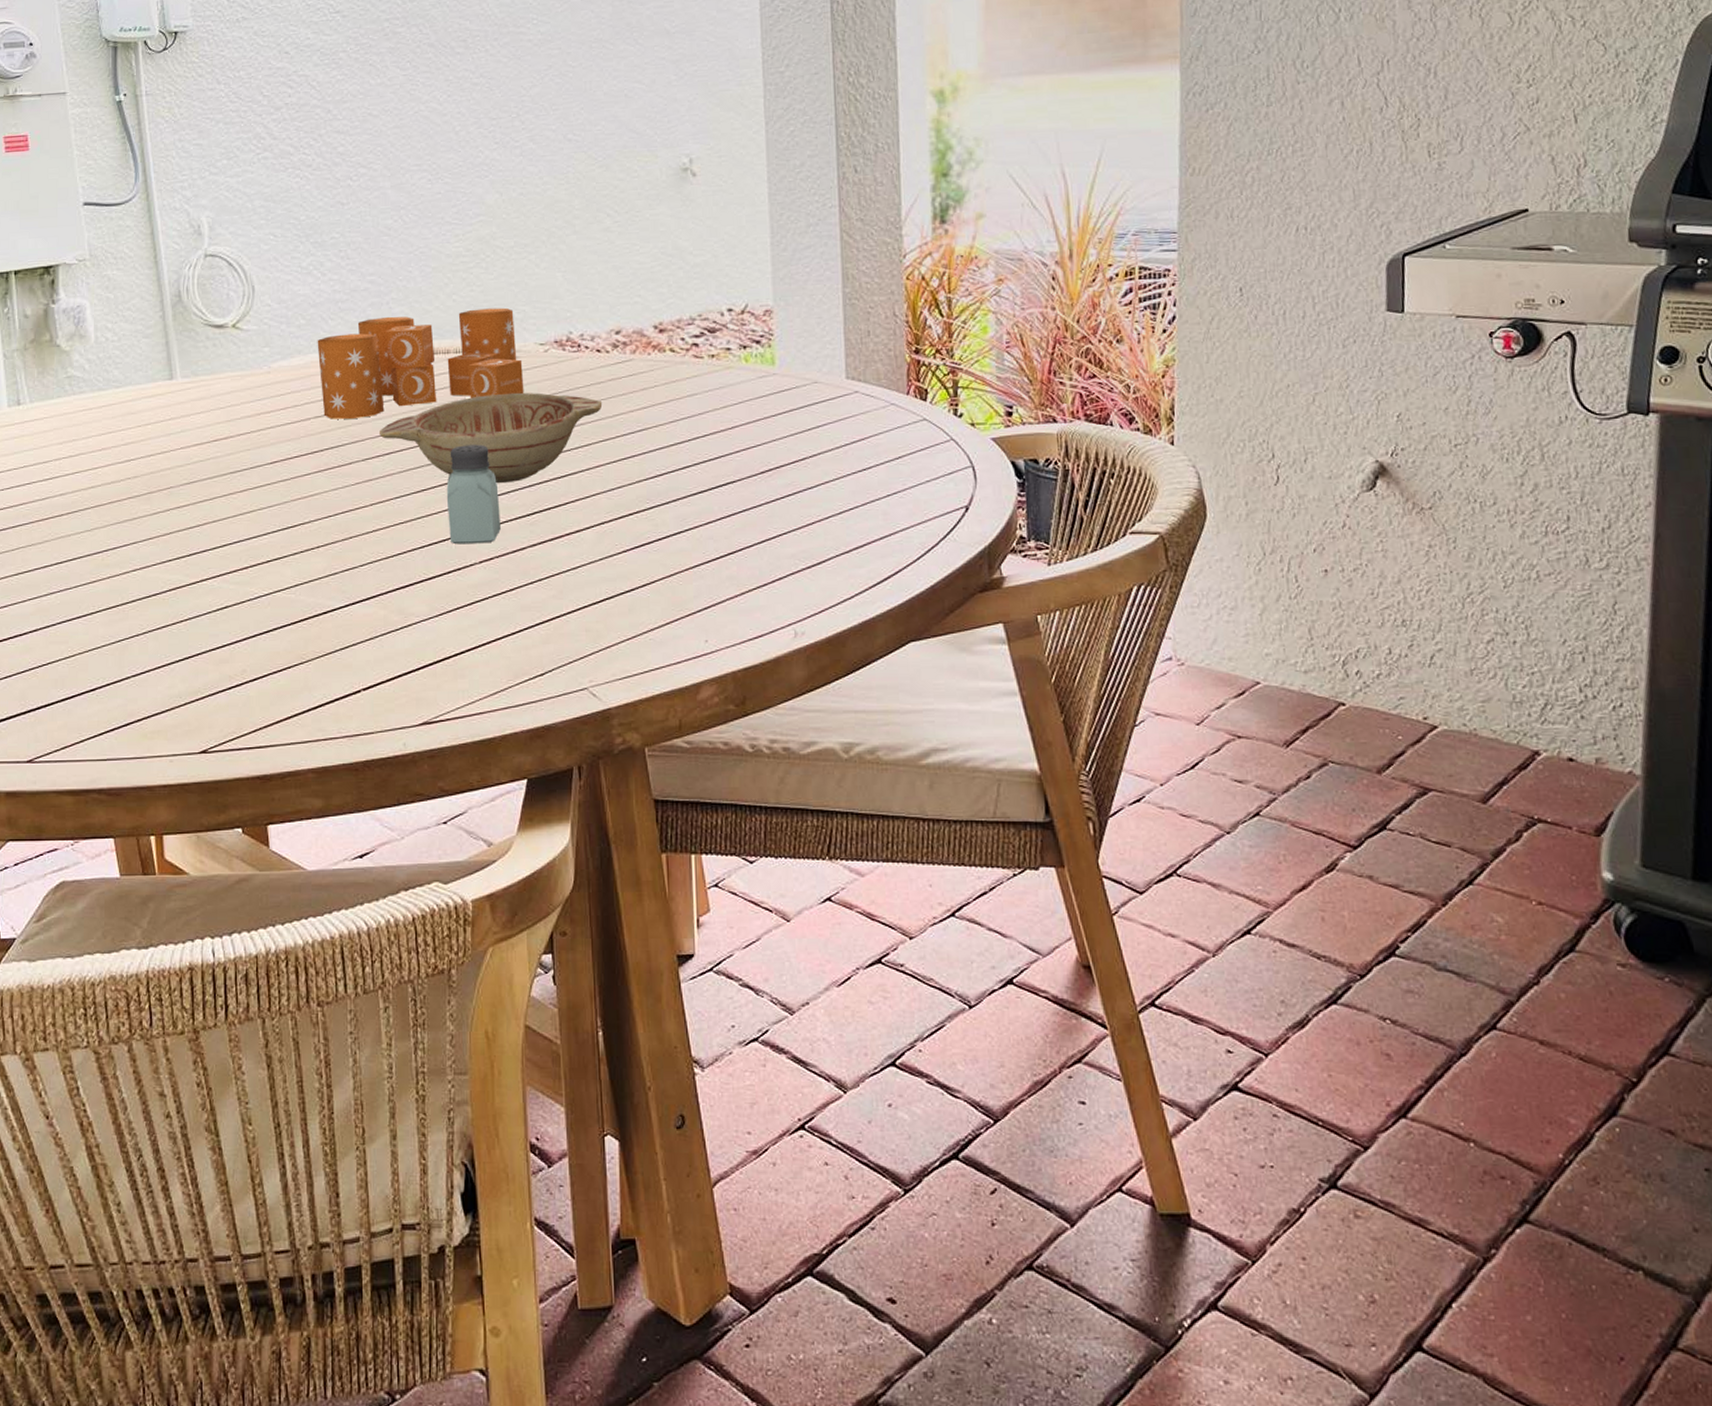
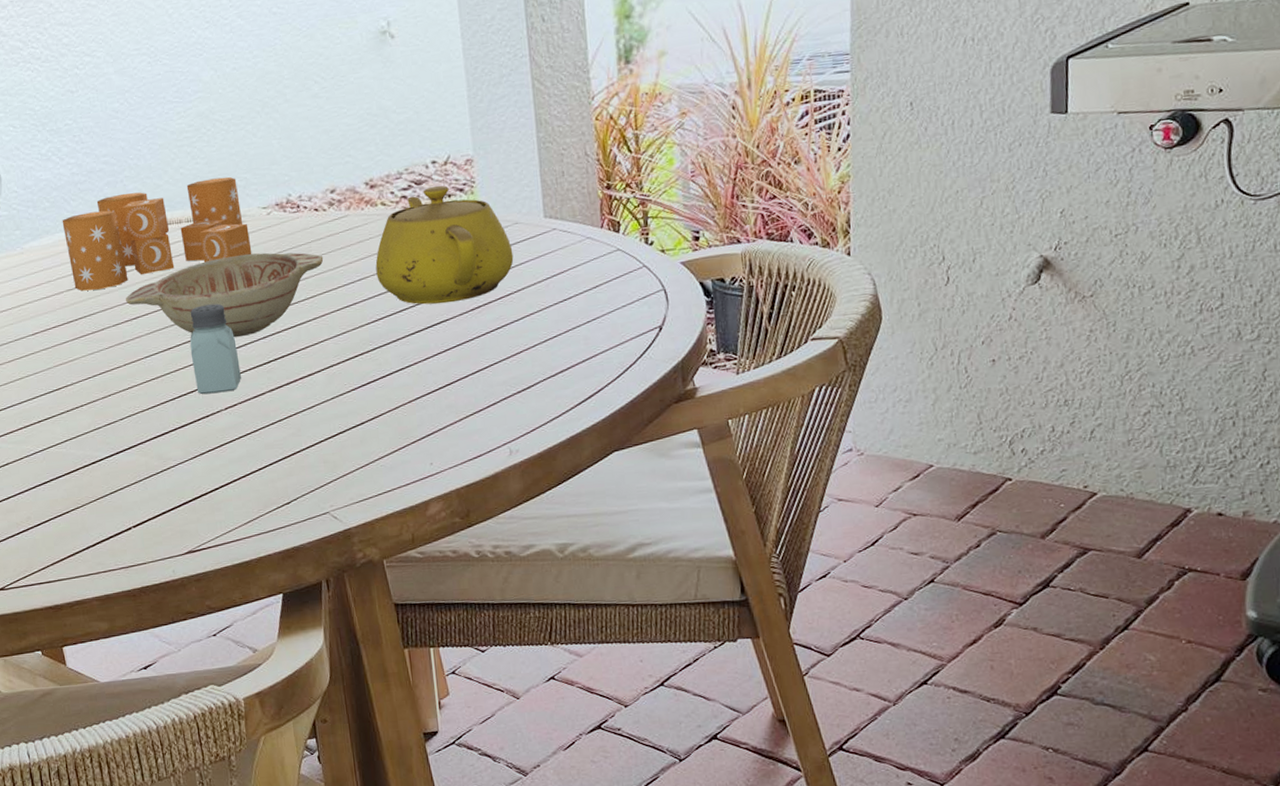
teapot: none [659,335,811,464] -> present [375,185,514,305]

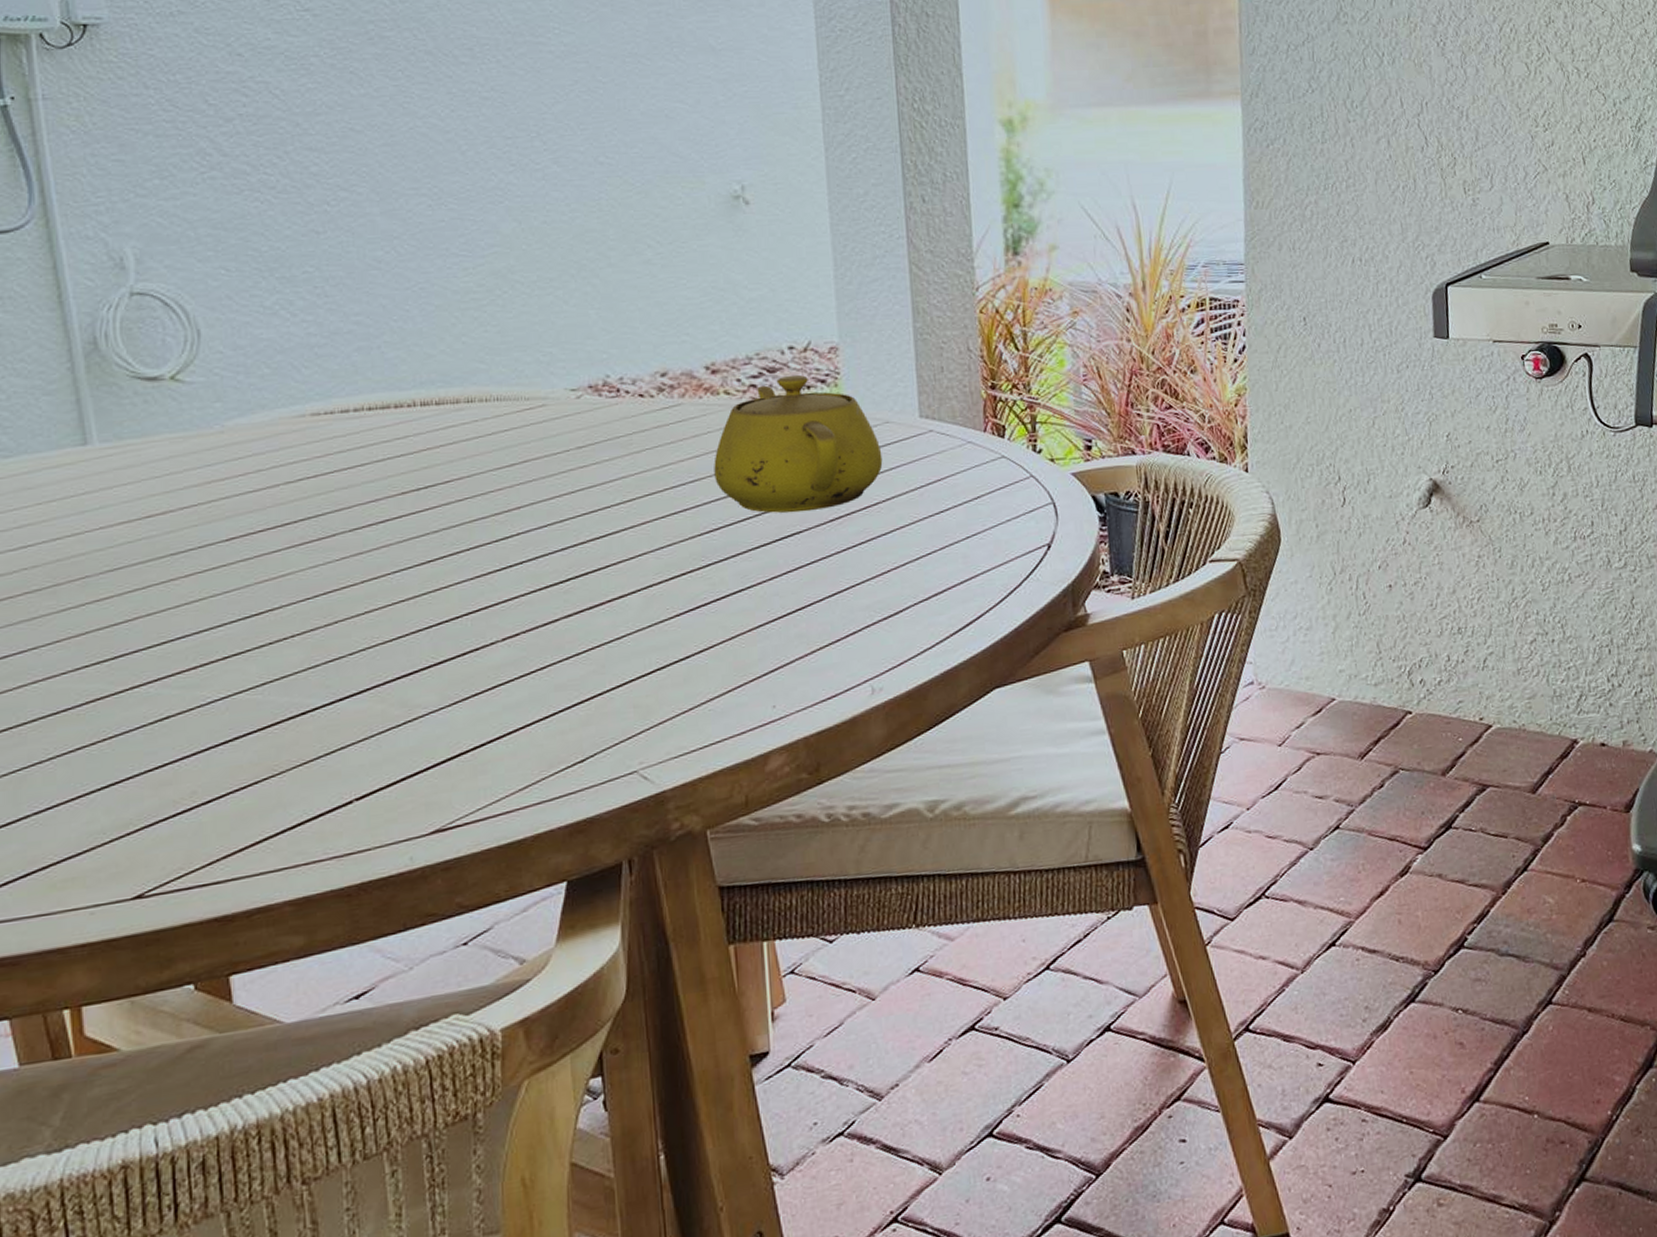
candle: present [62,176,252,291] -> none [286,350,553,485]
decorative bowl: present [126,252,324,338] -> none [371,444,648,549]
saltshaker: present [190,303,241,395] -> none [459,505,528,622]

